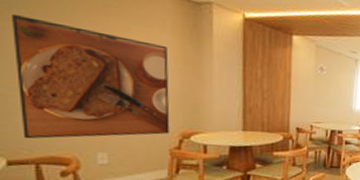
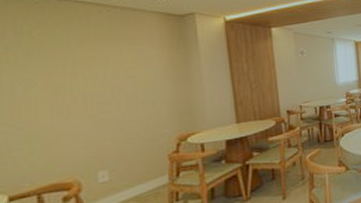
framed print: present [10,14,170,139] -> none [8,56,167,172]

